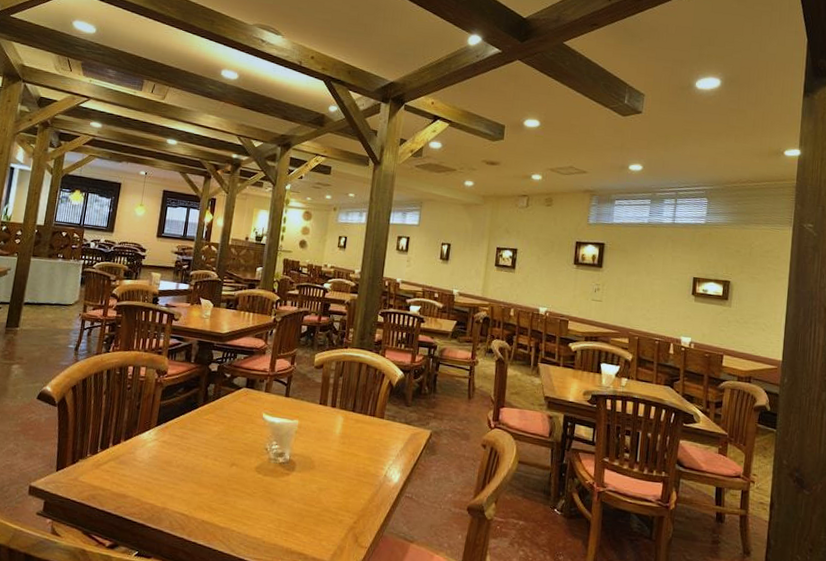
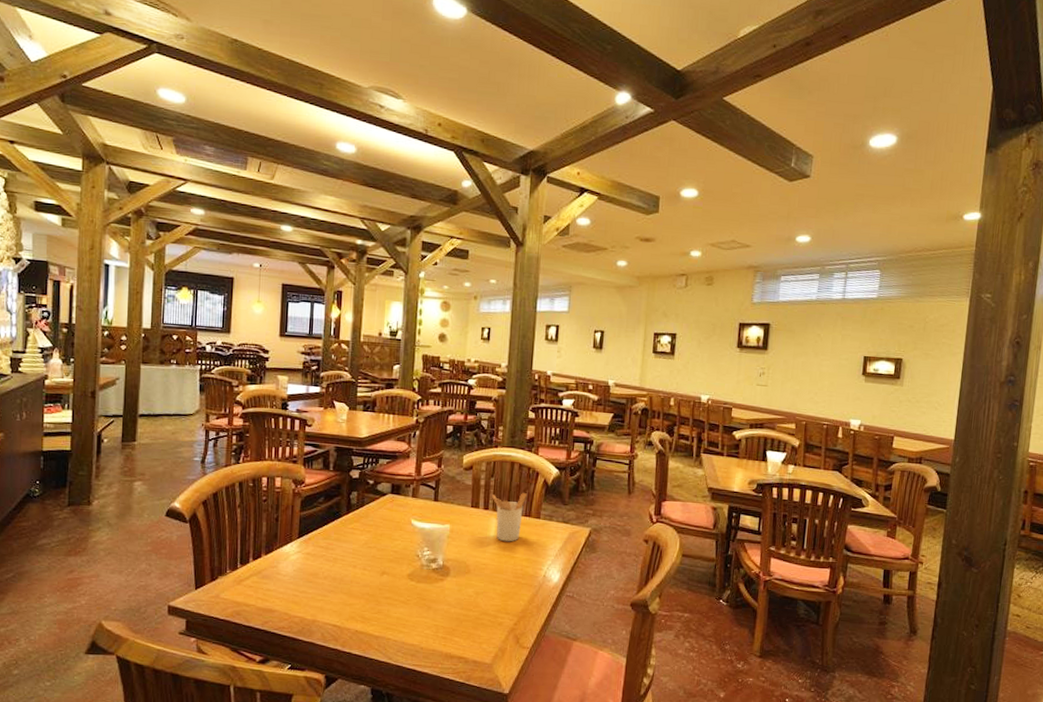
utensil holder: none [340,393,372,441] -> present [492,493,527,542]

